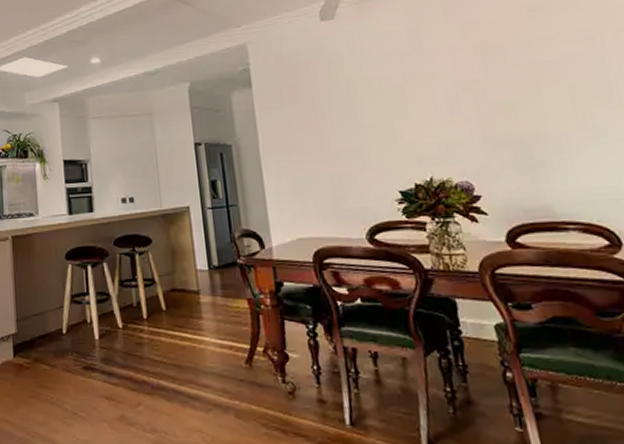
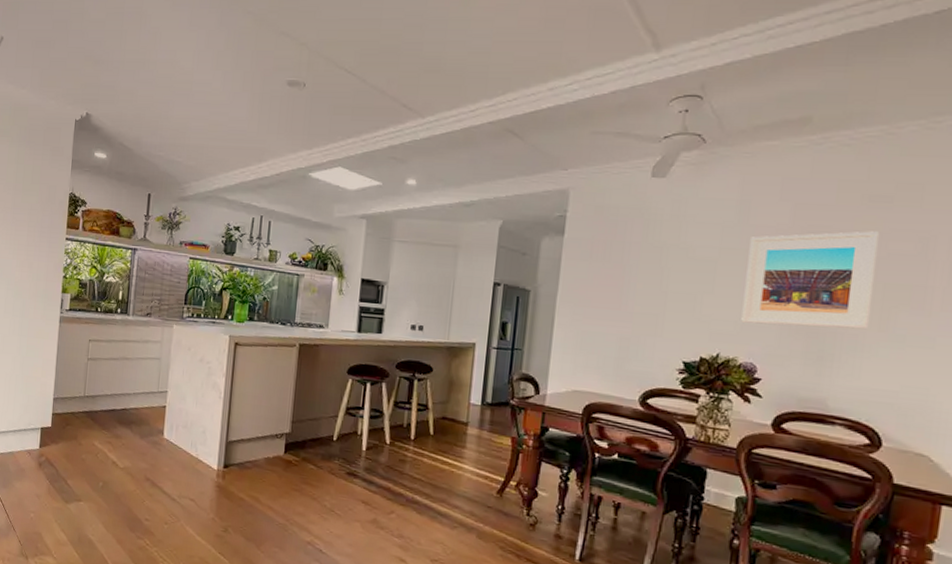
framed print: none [429,37,569,143] -> present [741,231,879,330]

